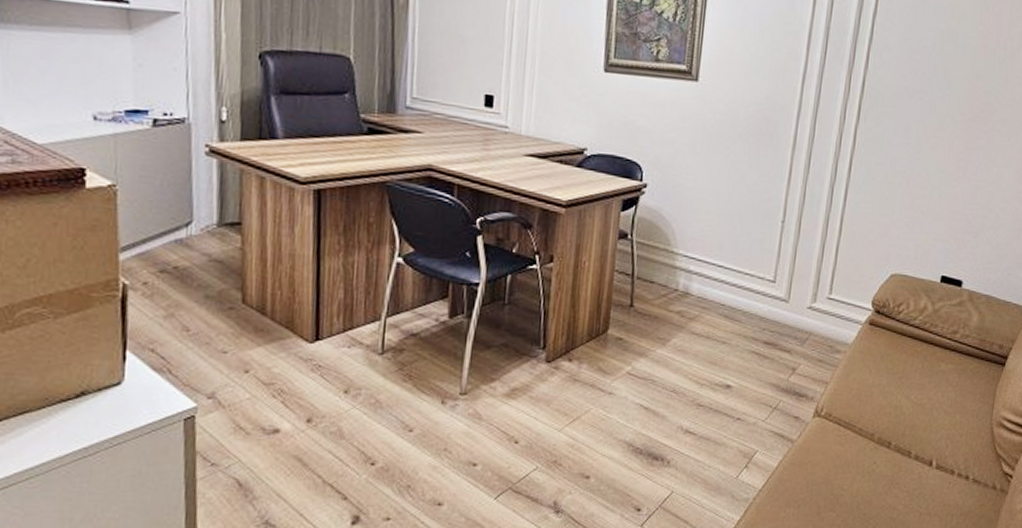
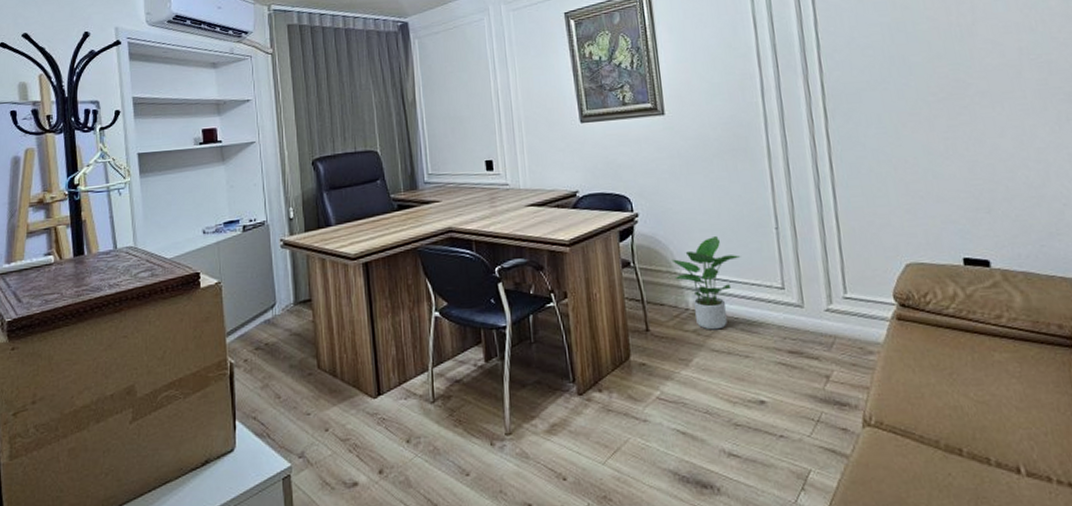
potted plant: none [671,220,742,314] -> present [671,236,741,330]

